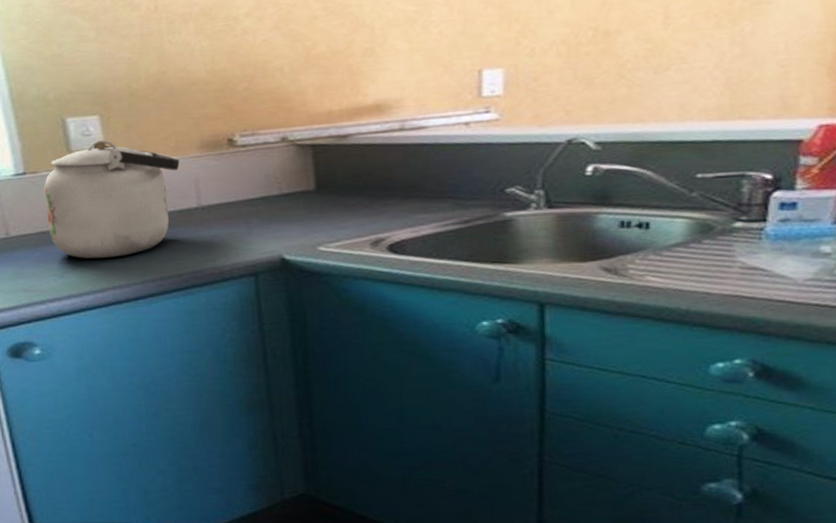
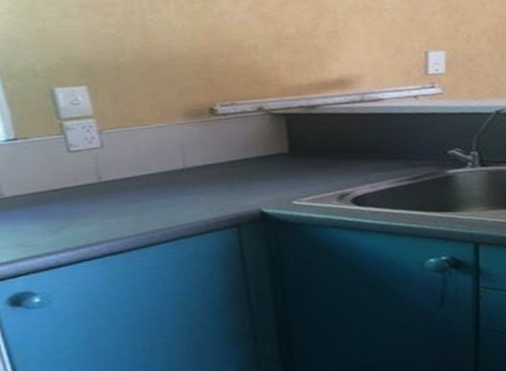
kettle: present [44,139,180,259] -> none [35,108,166,216]

